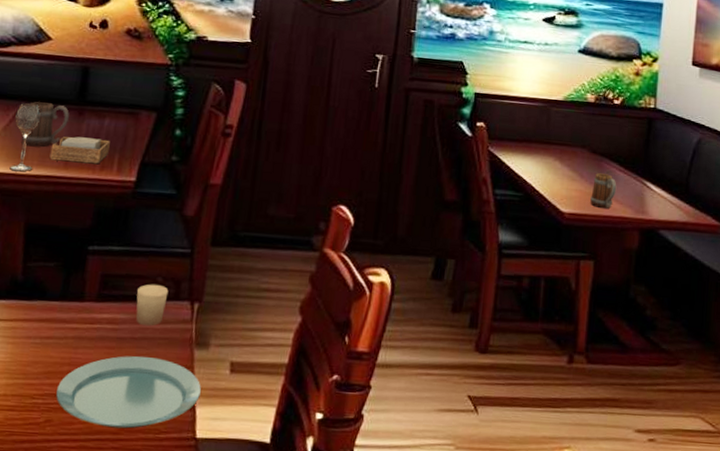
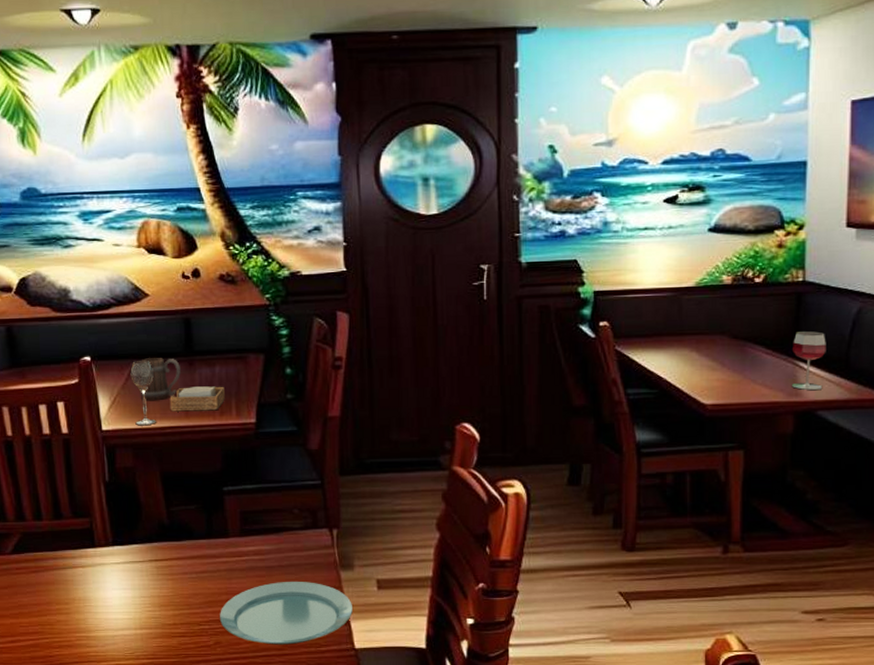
candle: present [136,284,169,327] -> none [277,516,306,554]
beer mug: present [590,173,617,209] -> none [735,359,764,395]
wineglass: none [640,154,671,211] -> present [792,331,826,391]

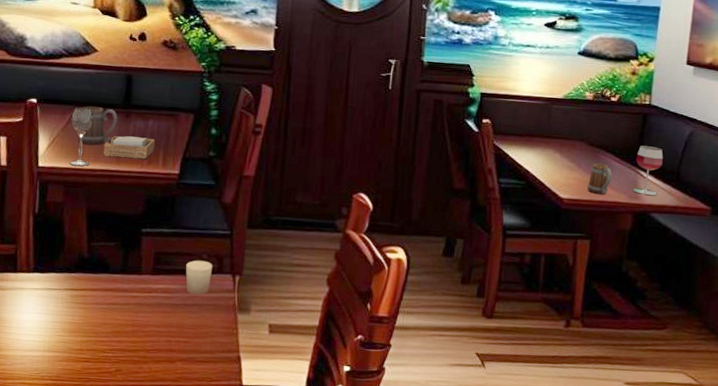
plate: present [220,582,354,645] -> none [123,319,246,377]
candle: none [277,516,306,554] -> present [186,260,213,295]
beer mug: none [735,359,764,395] -> present [587,163,612,195]

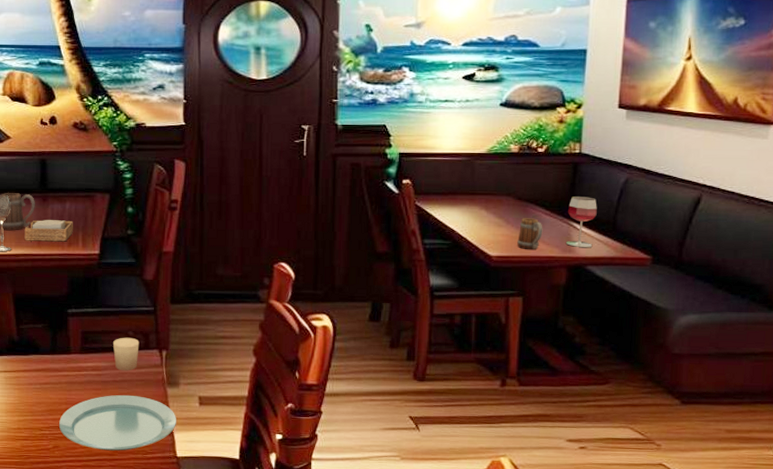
plate: none [123,319,246,377] -> present [59,395,177,451]

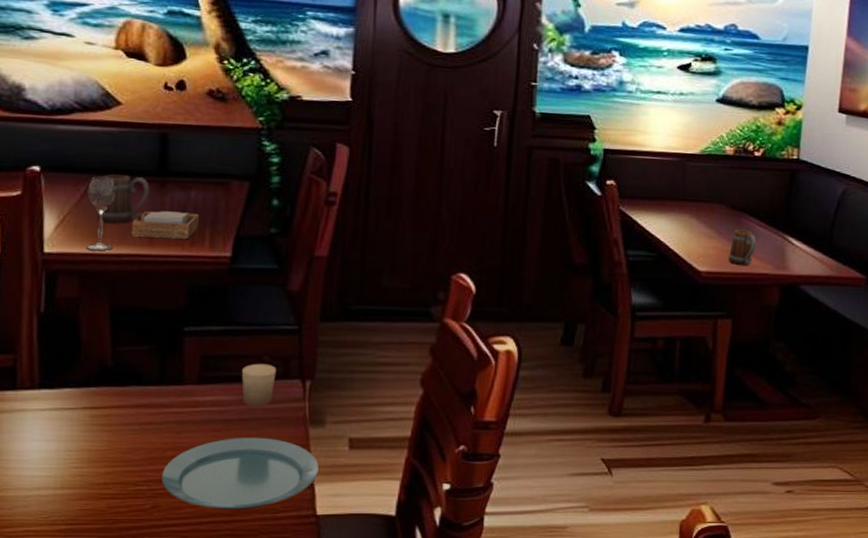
wineglass: present [566,196,597,248] -> none [780,207,814,265]

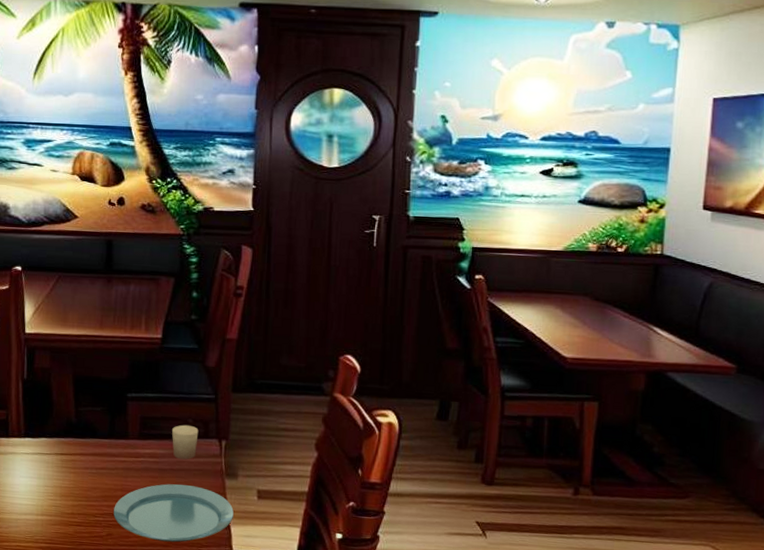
wineglass: present [86,175,118,251] -> none [55,273,77,332]
beer mug: present [96,174,149,224] -> none [62,272,100,311]
napkin holder: present [131,211,200,240] -> none [87,301,138,324]
beer mug: present [728,229,757,265] -> none [594,319,621,353]

